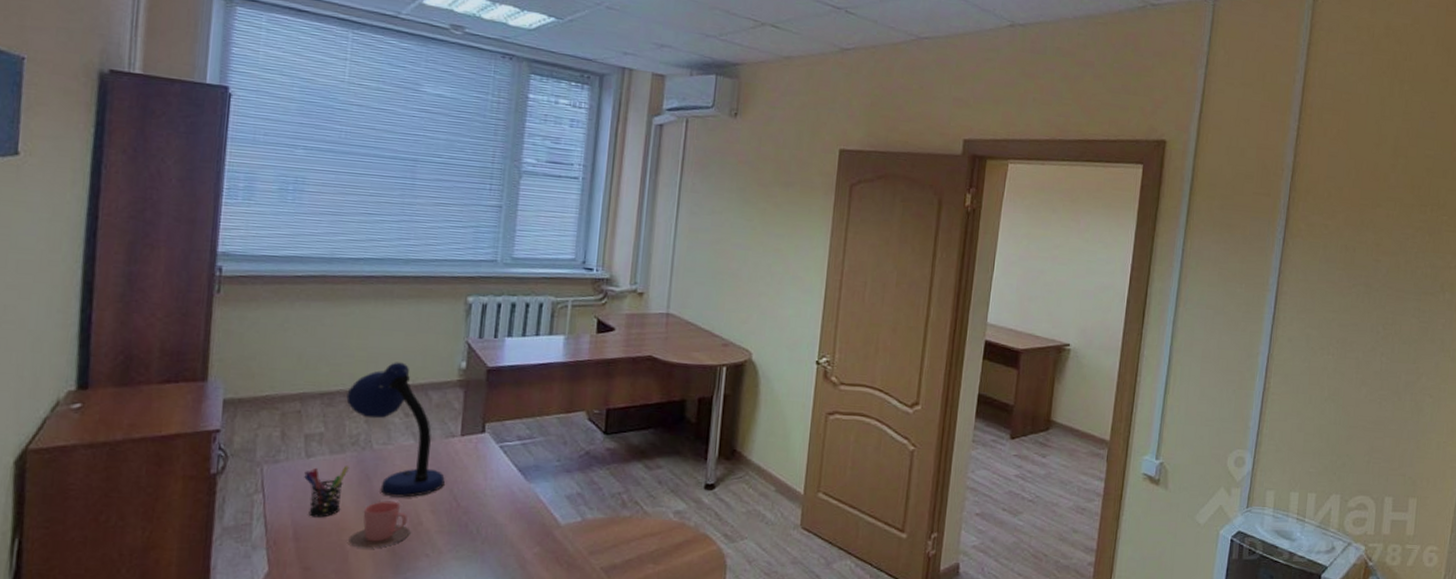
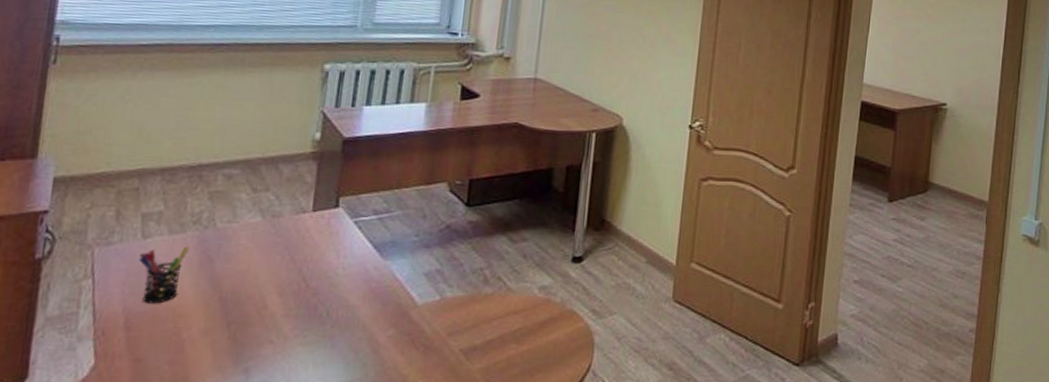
desk lamp: present [346,362,445,498] -> none [189,134,294,279]
cup: present [348,501,411,549] -> none [185,283,254,336]

